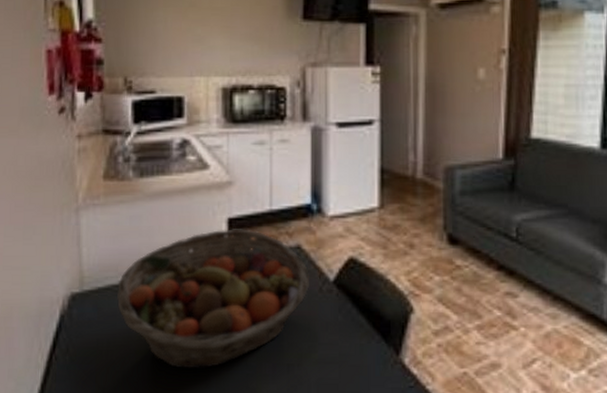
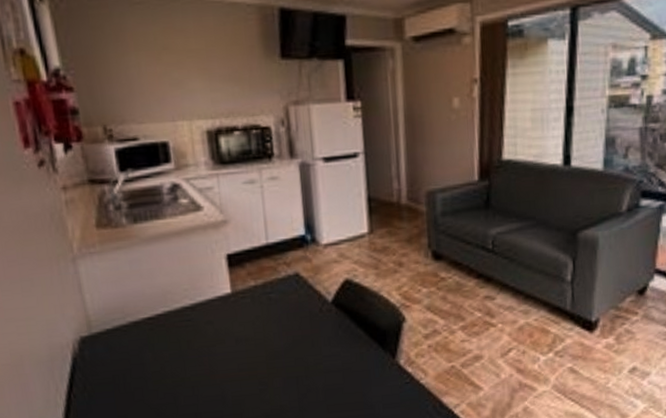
fruit basket: present [117,229,310,369] -> none [126,263,311,392]

